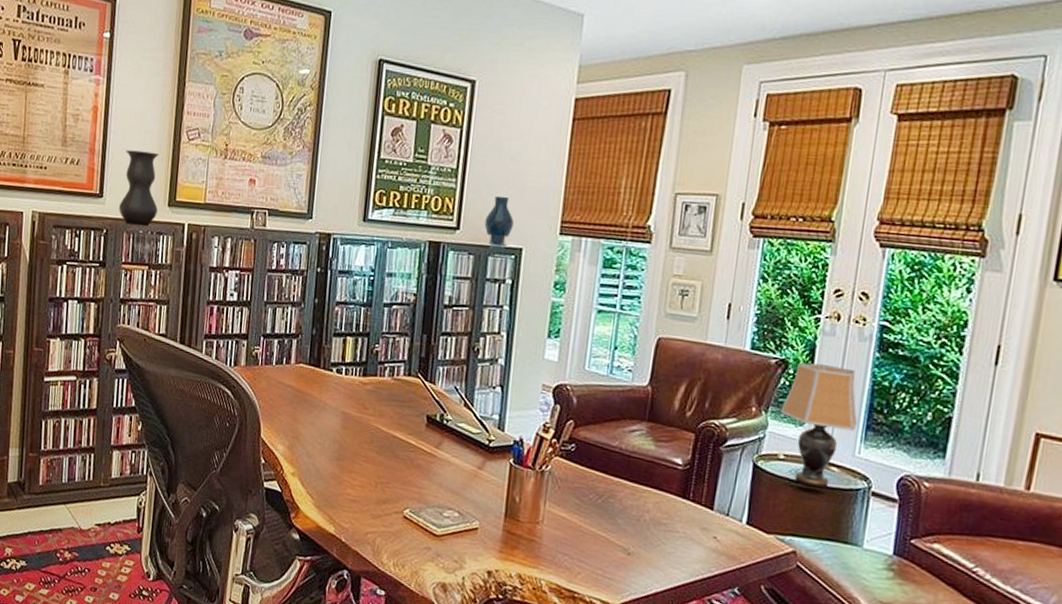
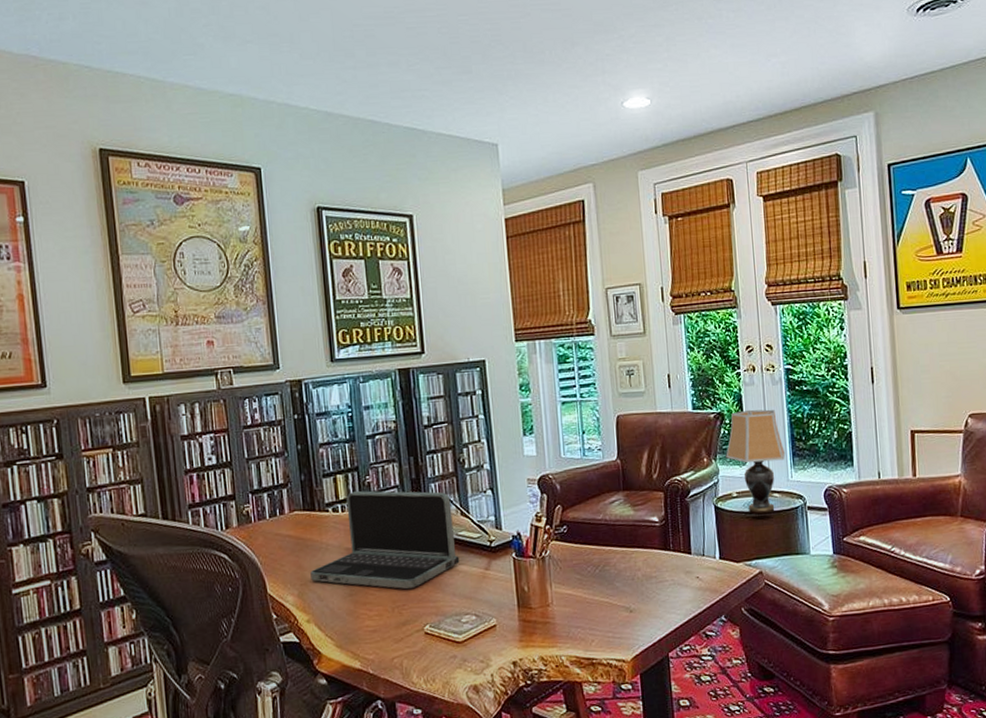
vase: present [118,150,159,227] -> none [64,331,112,411]
laptop: none [303,356,457,469] -> present [310,490,460,590]
vase: present [484,197,515,251] -> none [446,316,474,367]

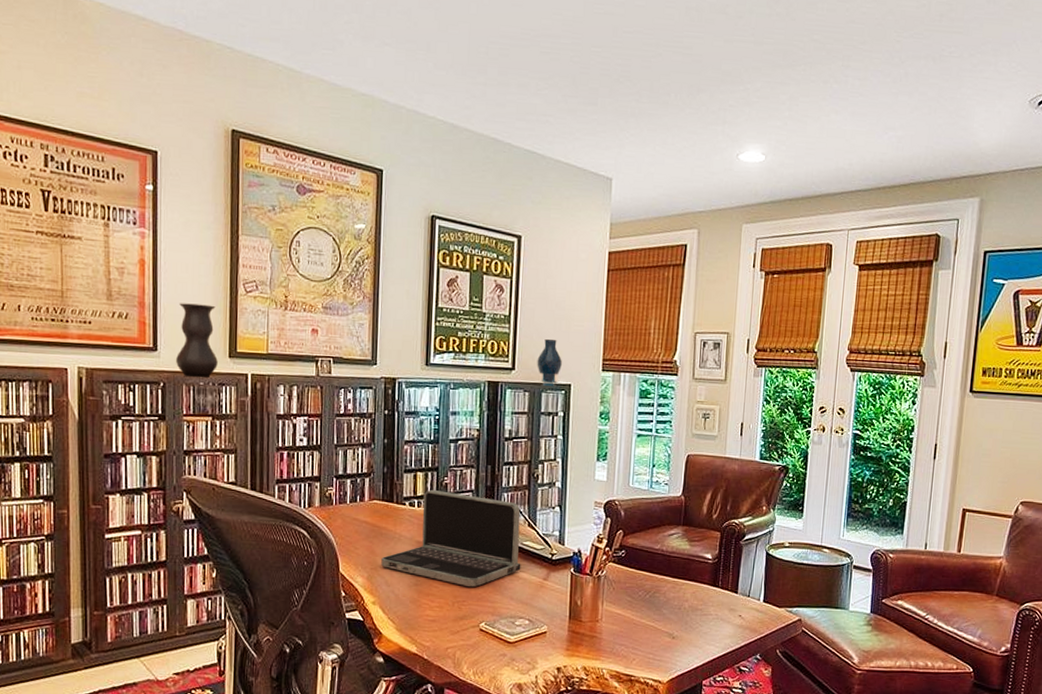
vase: none [64,331,112,411] -> present [175,303,218,379]
vase: none [446,316,474,367] -> present [537,339,563,388]
table lamp: present [726,409,786,516] -> none [784,467,841,568]

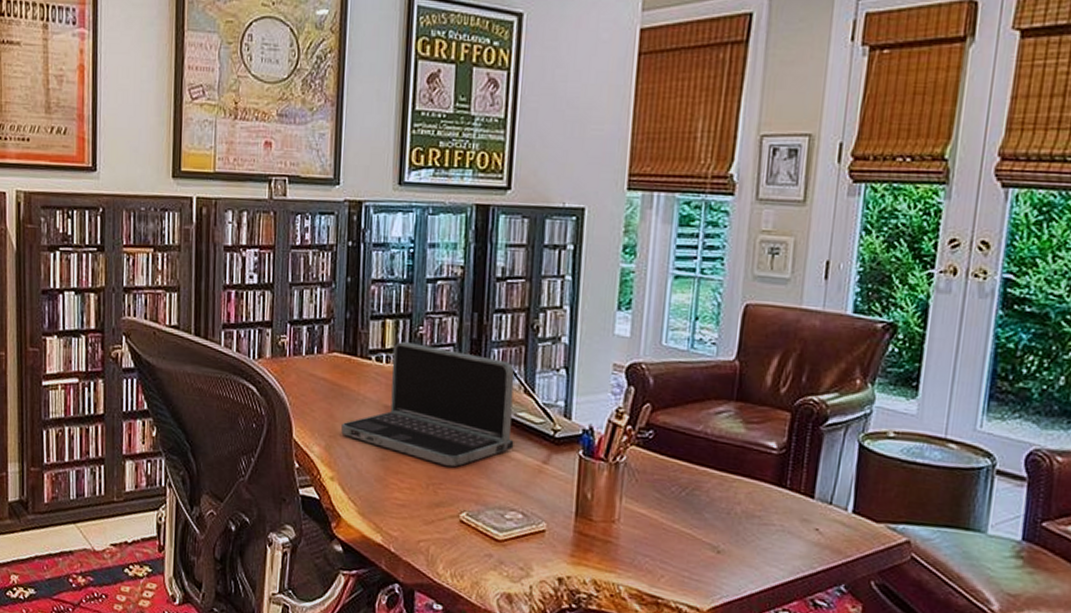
vase: present [175,303,218,379] -> none [115,114,160,203]
vase: present [537,339,563,388] -> none [539,149,575,212]

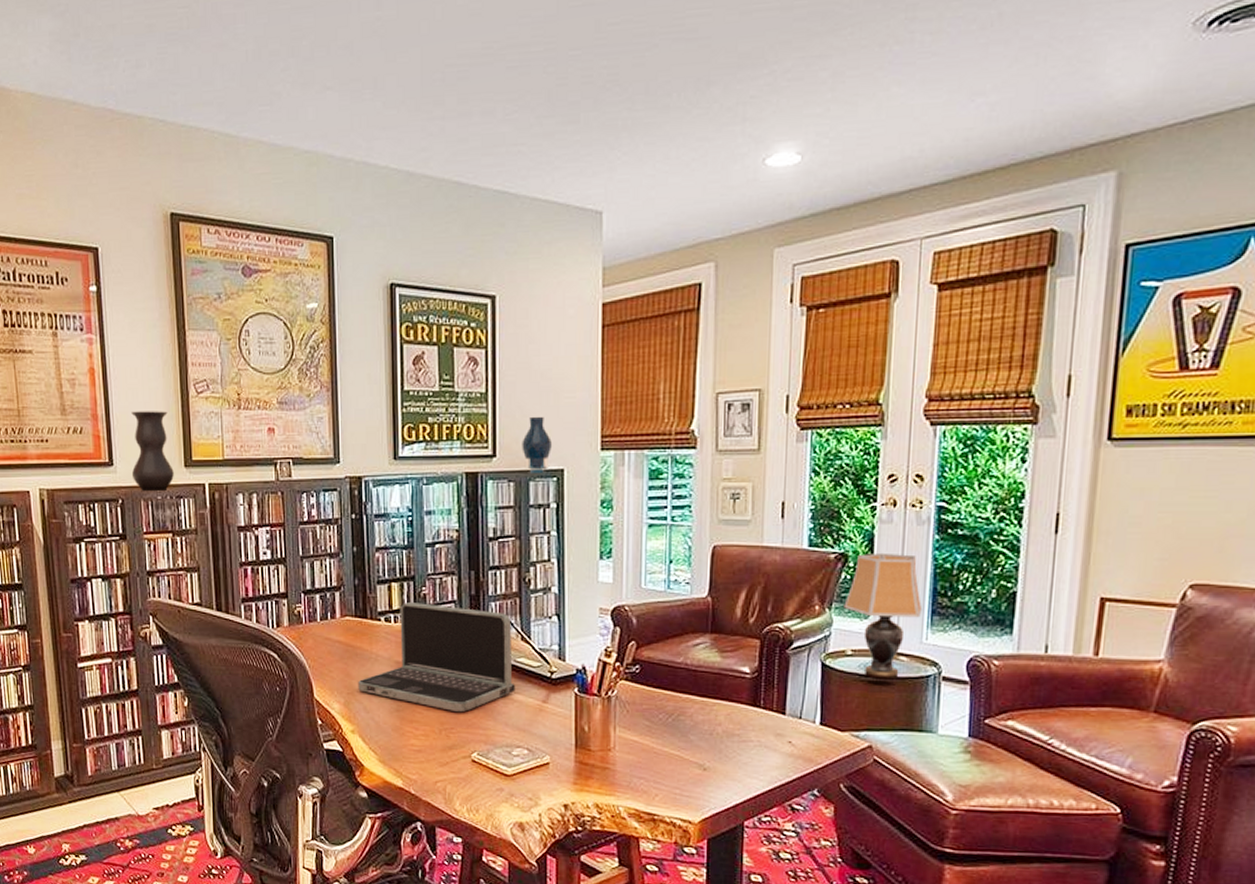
vase: none [115,114,160,203] -> present [131,411,174,492]
vase: none [539,149,575,212] -> present [522,417,553,474]
table lamp: none [888,325,979,470] -> present [844,552,923,681]

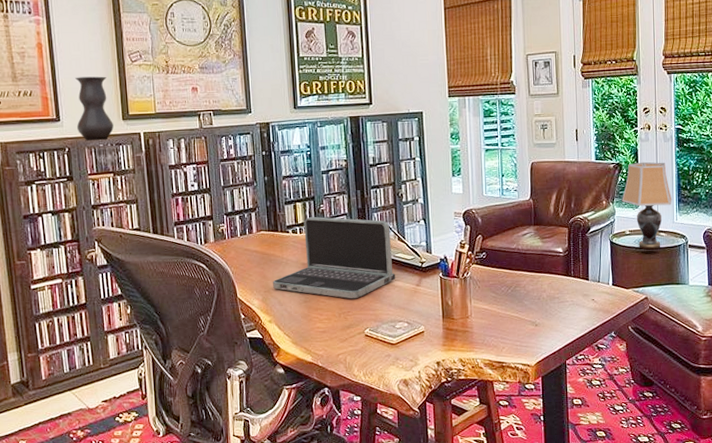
vase: present [522,417,553,474] -> none [391,74,414,116]

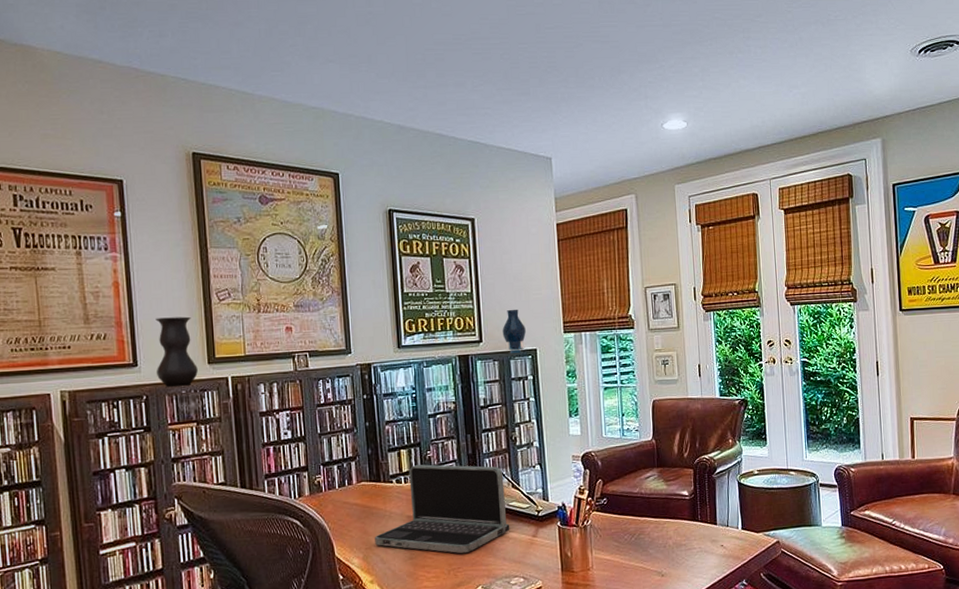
vase: none [391,74,414,116] -> present [502,310,527,354]
table lamp: present [622,161,673,251] -> none [748,397,801,491]

